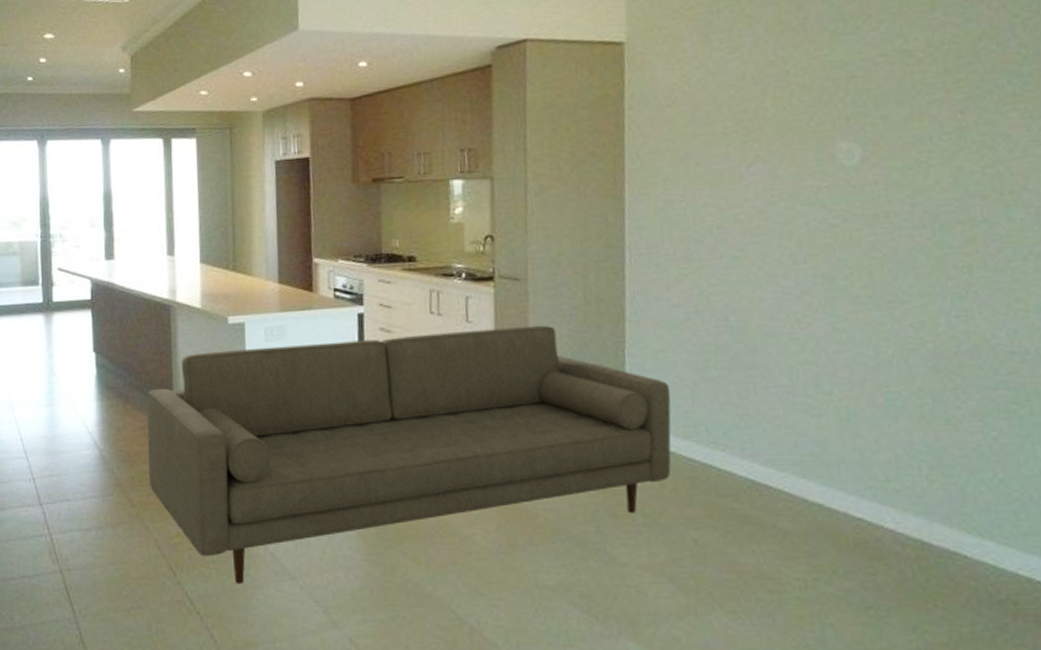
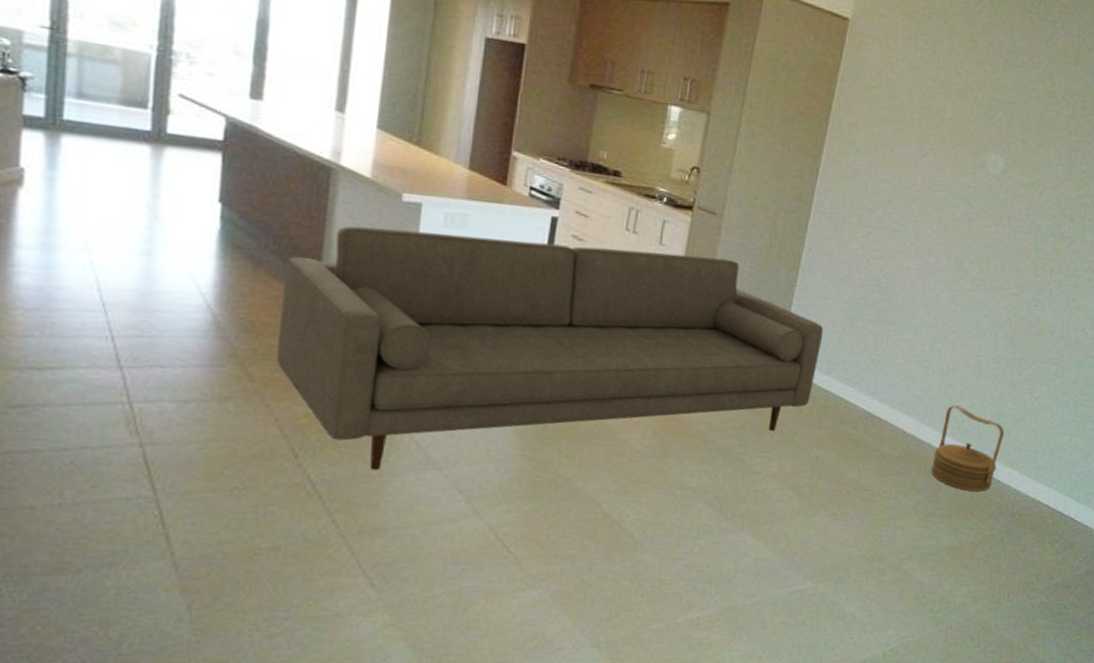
basket: none [854,458,957,572] -> present [931,404,1005,492]

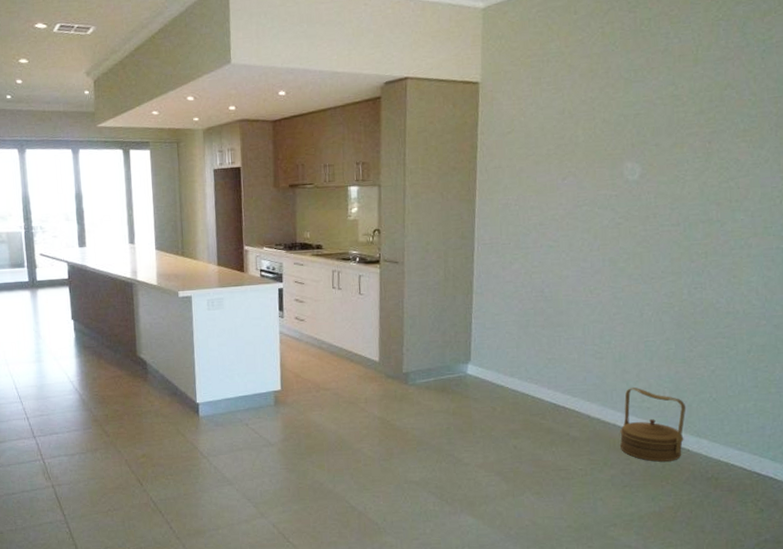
sofa: present [276,226,824,471] -> none [115,296,503,490]

